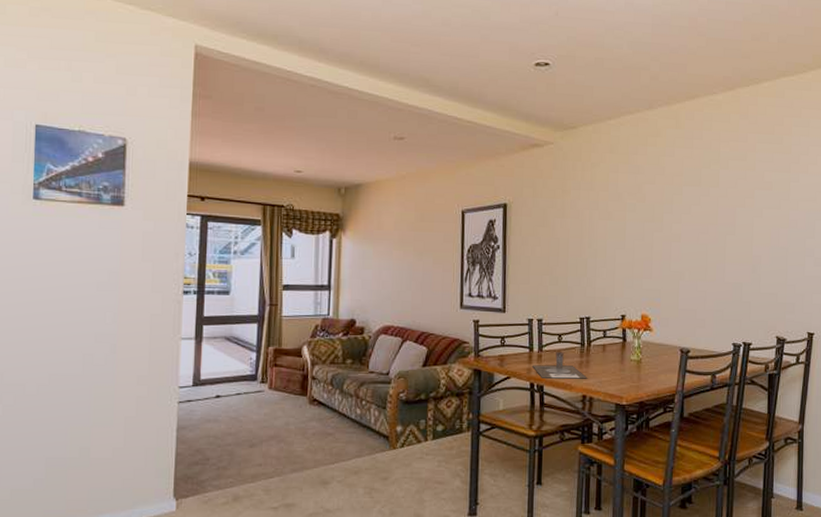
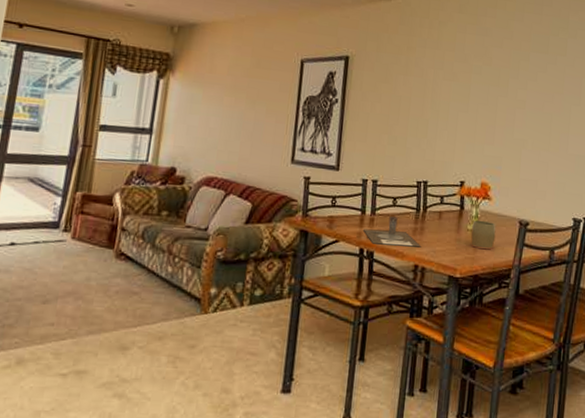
mug: none [634,350,658,378] -> present [470,220,496,250]

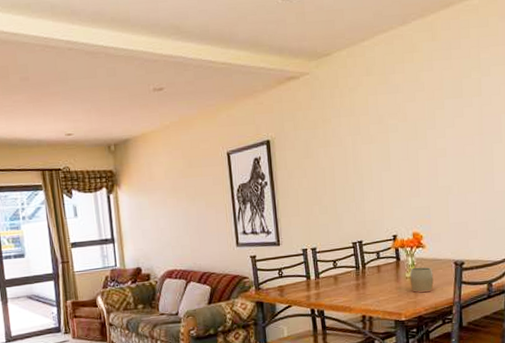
place setting: present [363,216,420,247] -> none [311,277,365,304]

